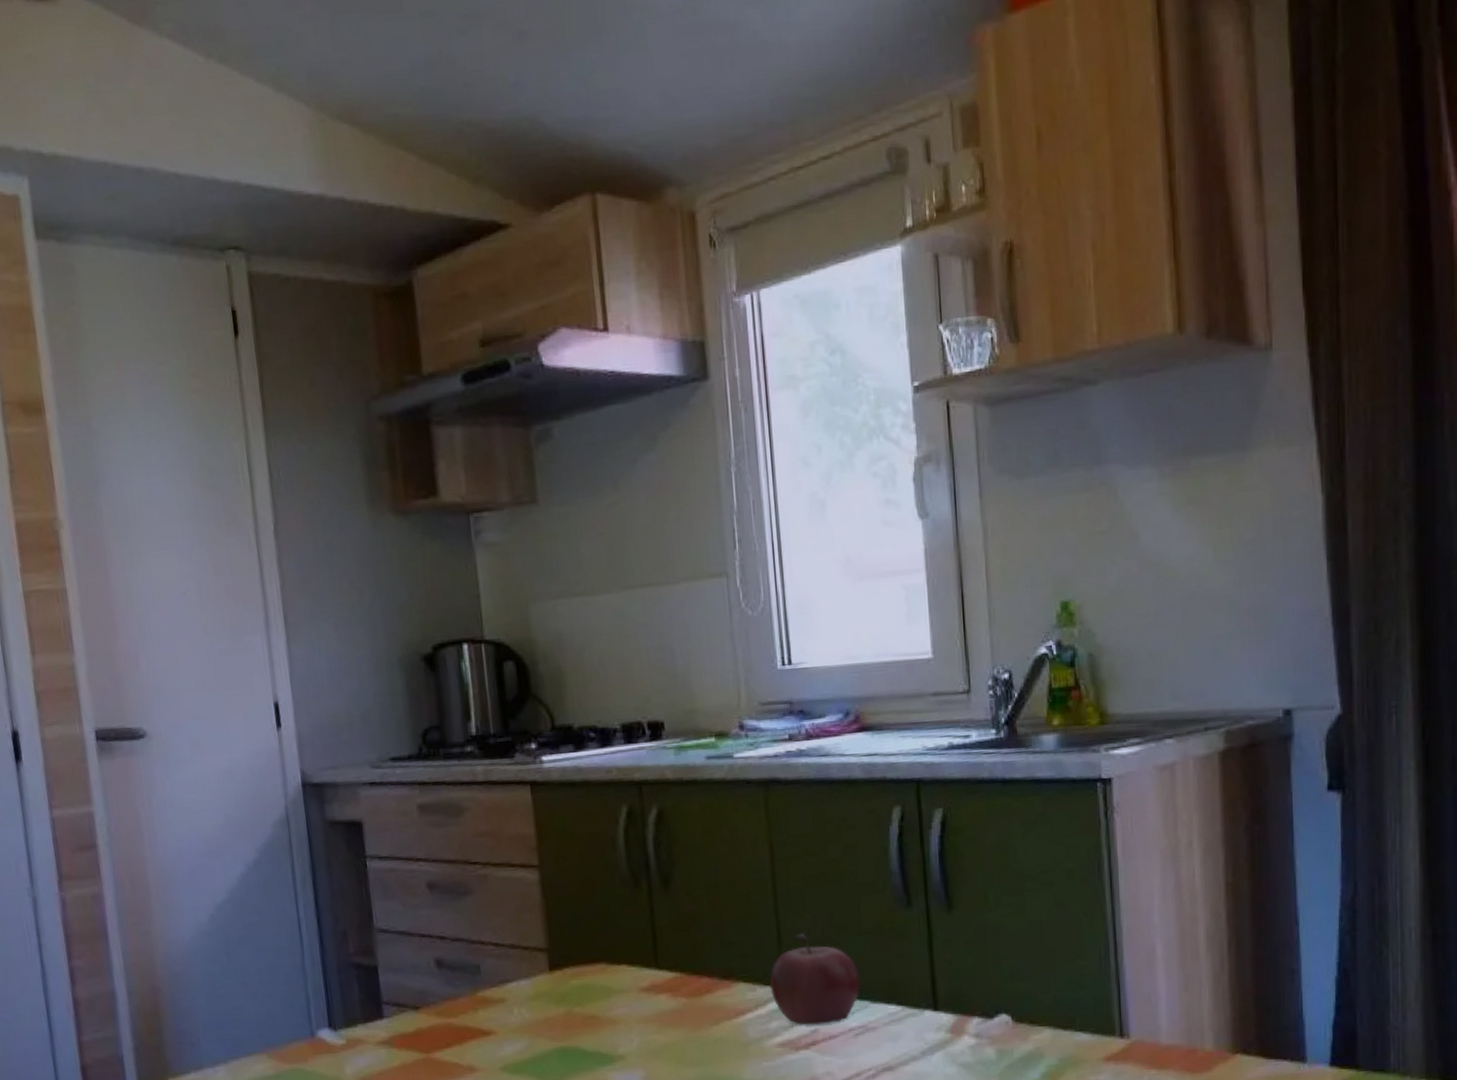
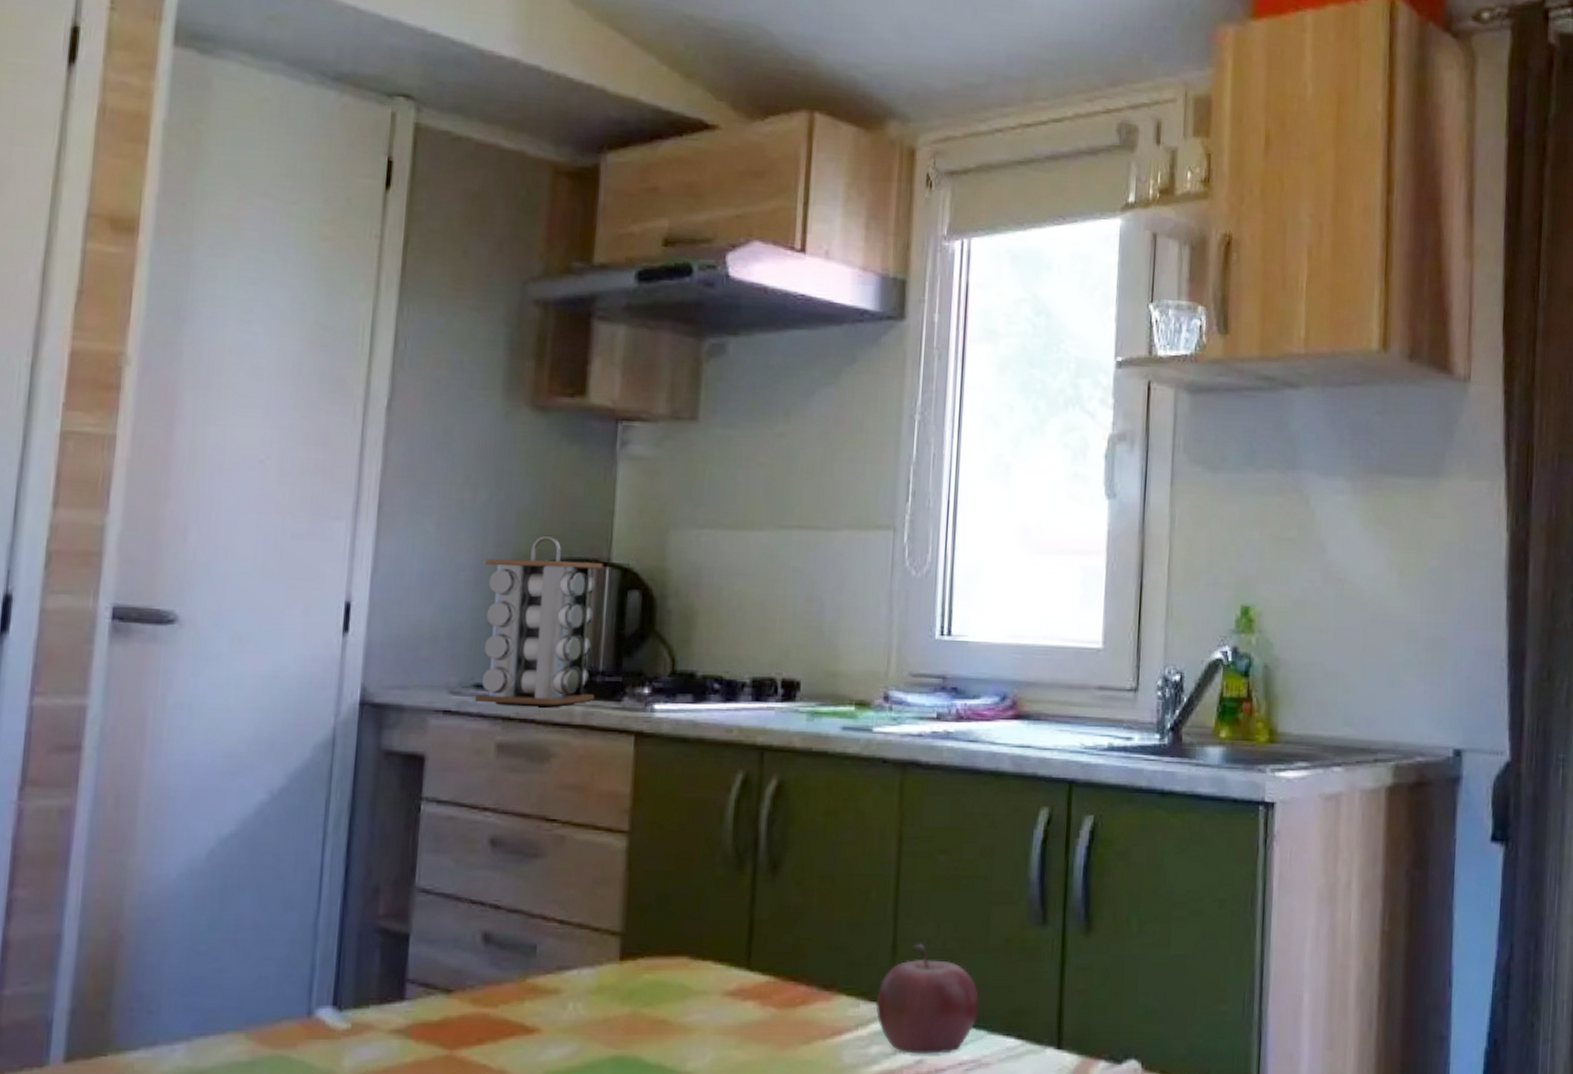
spice rack: none [380,623,491,774] -> present [474,535,603,708]

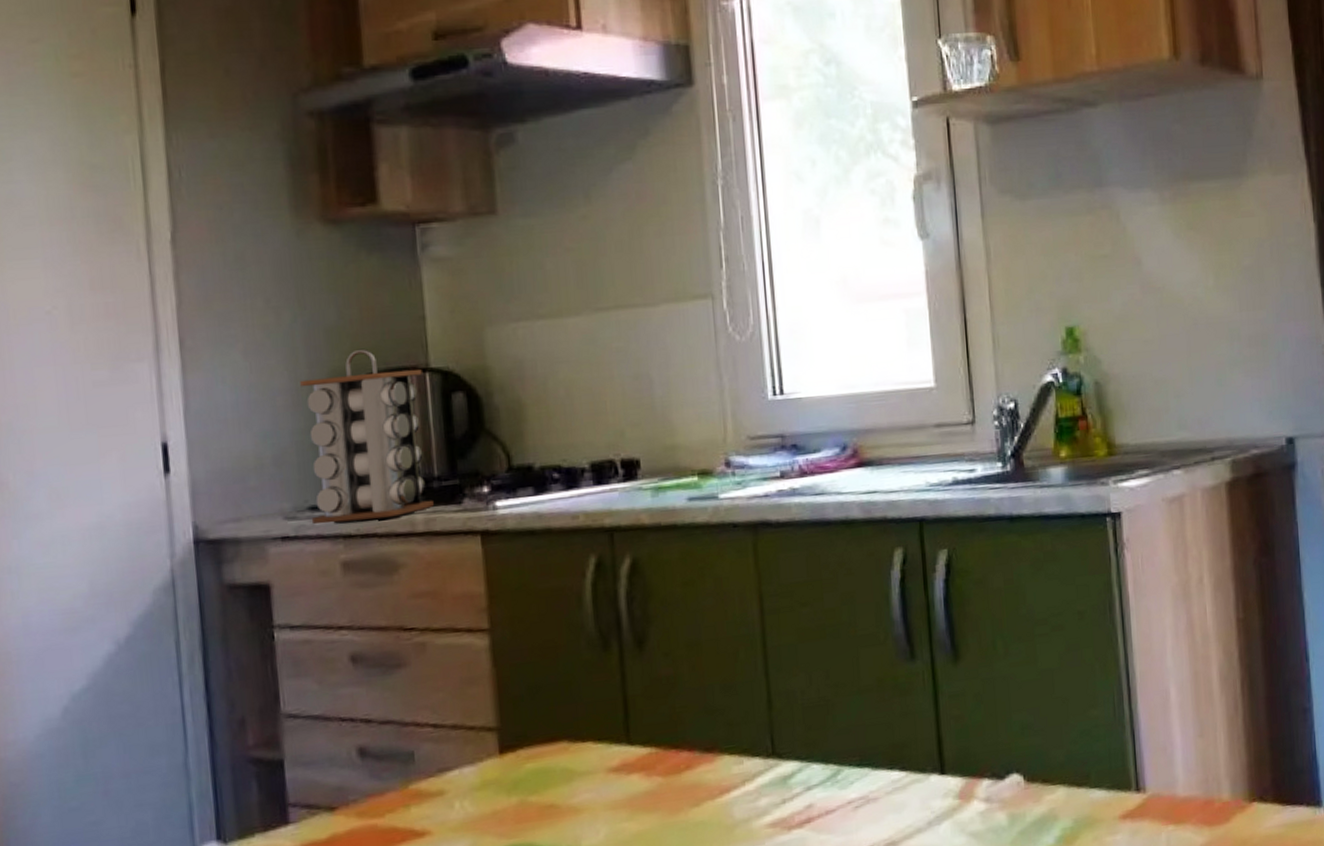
fruit: present [876,943,979,1054] -> none [758,694,860,800]

